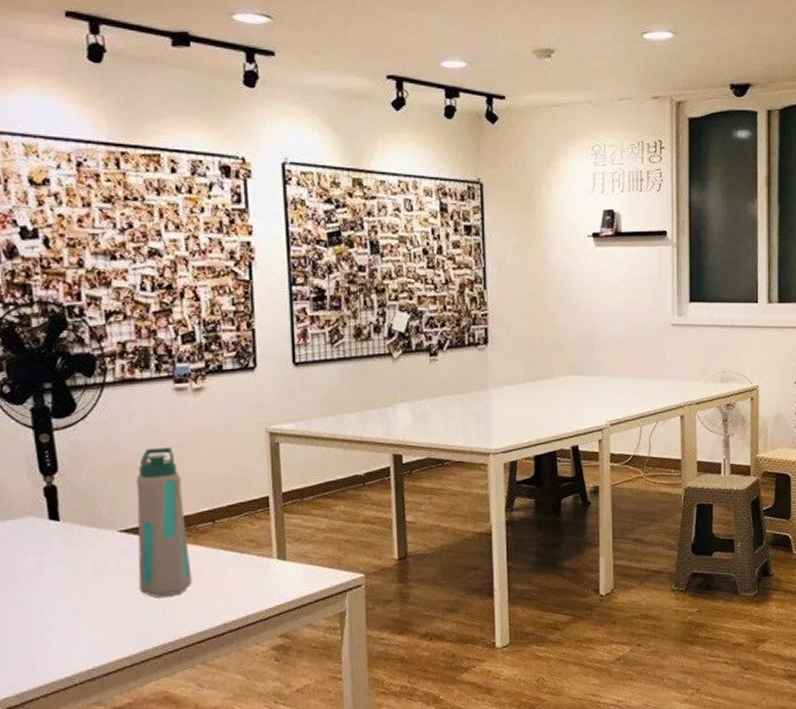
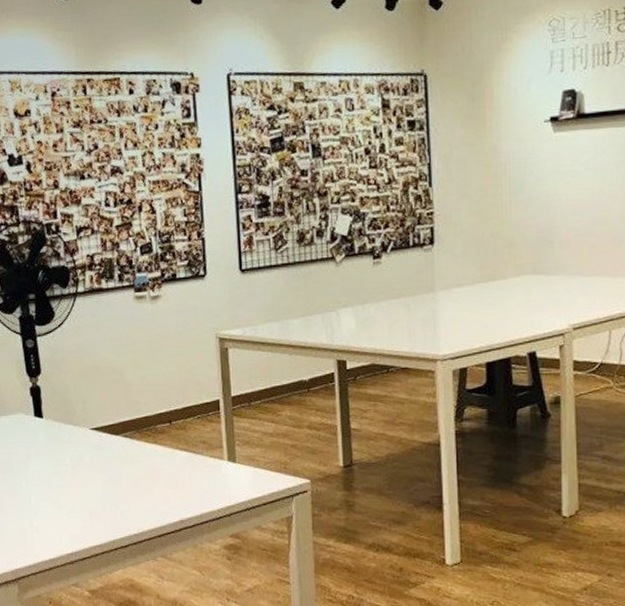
water bottle: present [136,447,192,597] -> none [103,352,153,491]

